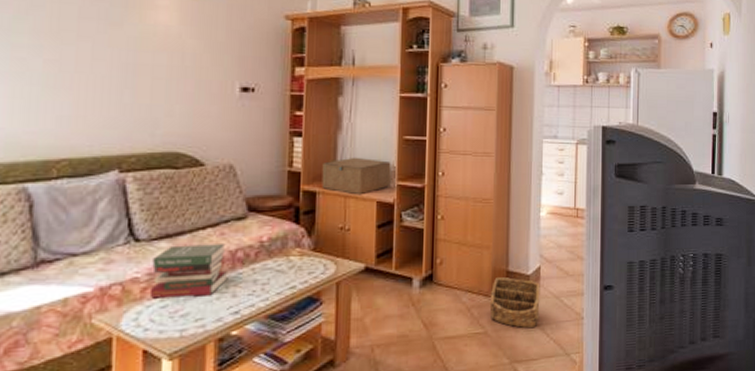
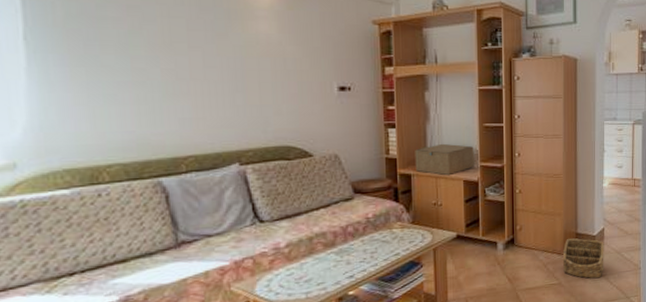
books: present [149,244,228,299] -> none [276,221,342,269]

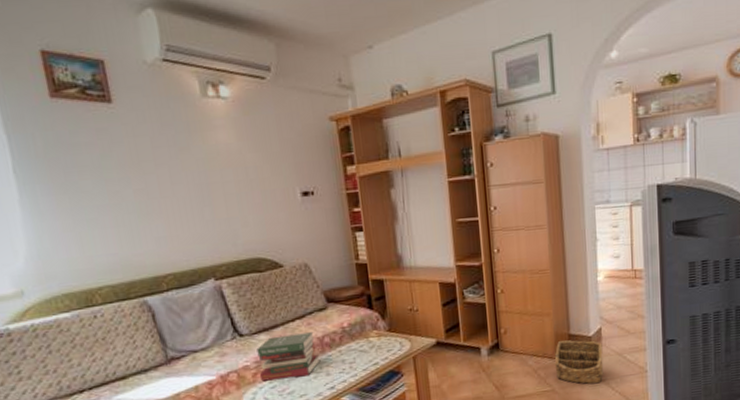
books: none [276,221,342,269] -> present [256,332,321,382]
decorative box: present [415,143,475,176] -> none [385,244,450,279]

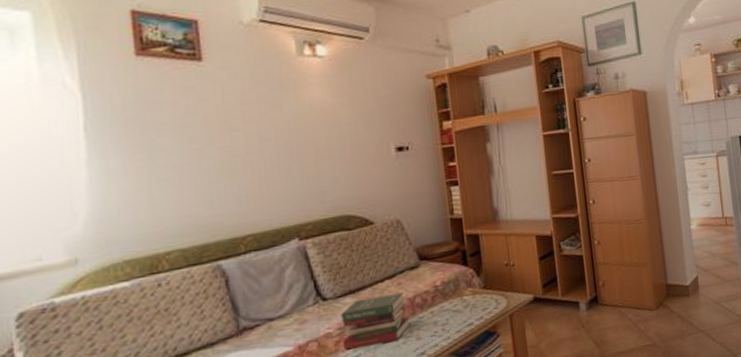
basket: present [554,340,604,384] -> none [654,290,703,336]

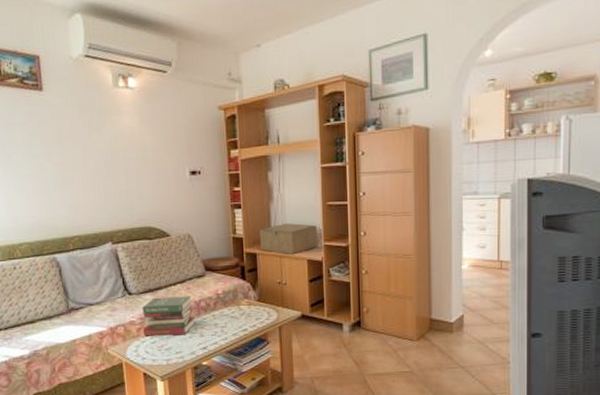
decorative box: none [480,196,546,233] -> present [259,223,318,255]

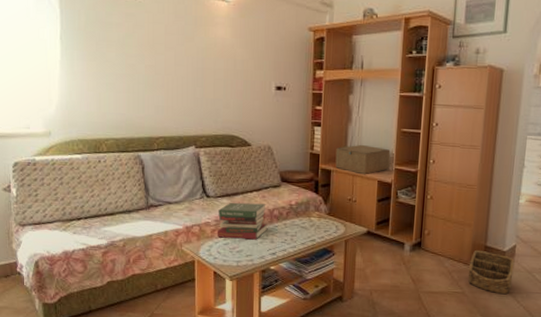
basket: none [414,323,464,369] -> present [468,250,515,294]

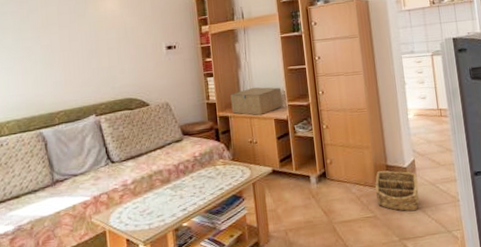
books: present [216,202,268,240] -> none [124,160,176,203]

